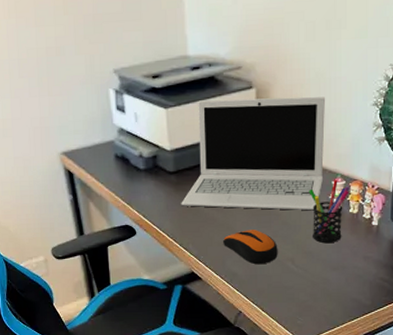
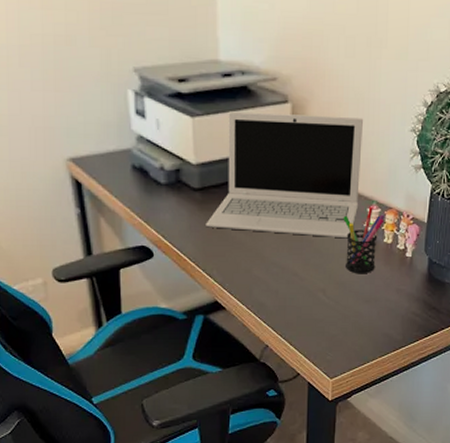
computer mouse: present [222,230,278,265] -> none [250,257,309,295]

